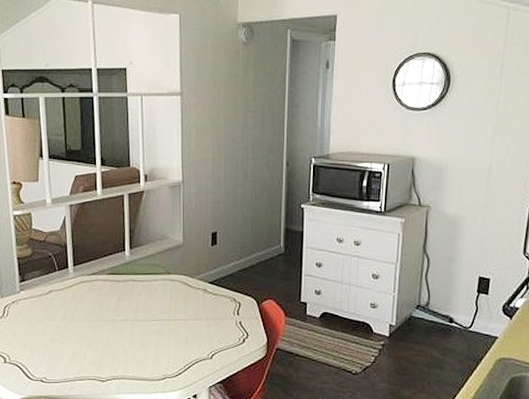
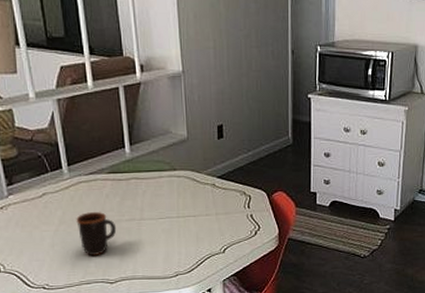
mug: none [76,310,112,354] -> present [76,211,117,256]

